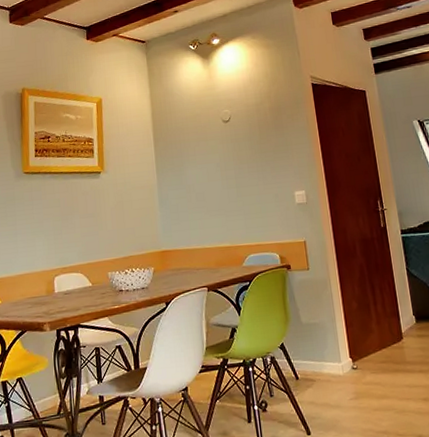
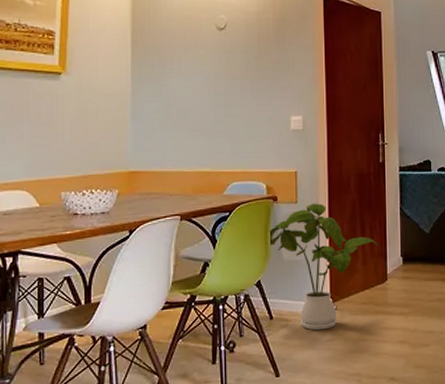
house plant: none [286,269,391,390] -> present [269,203,380,331]

